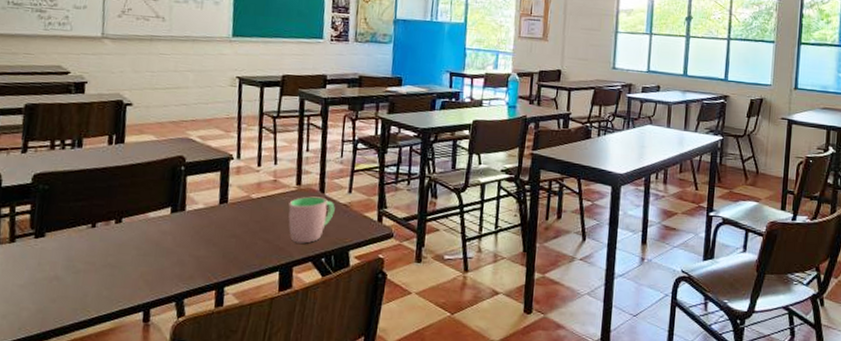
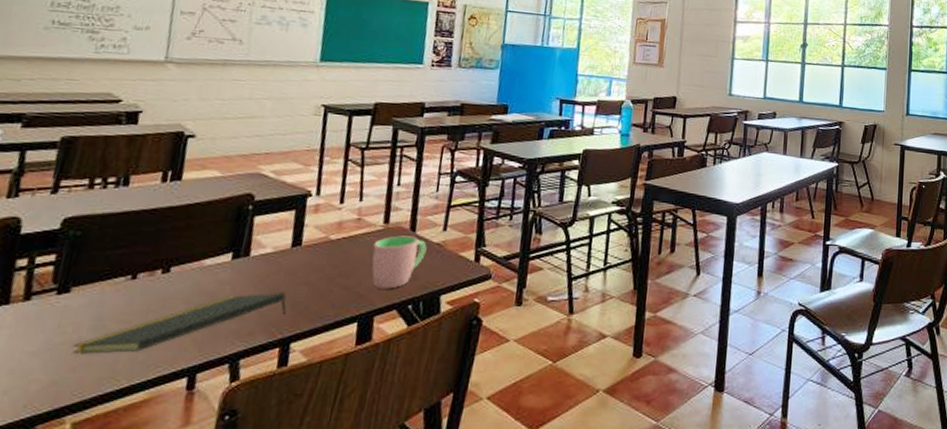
notepad: none [51,243,219,289] -> present [73,293,286,354]

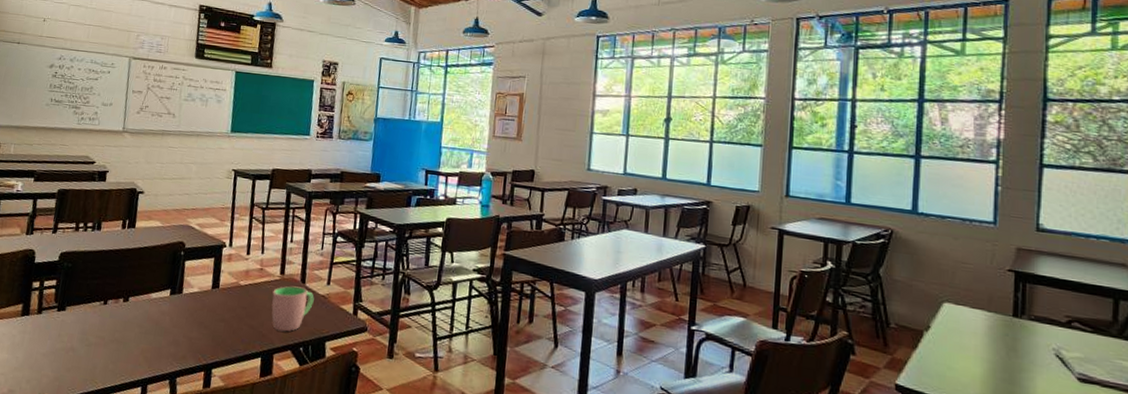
notepad: present [73,293,286,354] -> none [68,325,209,362]

